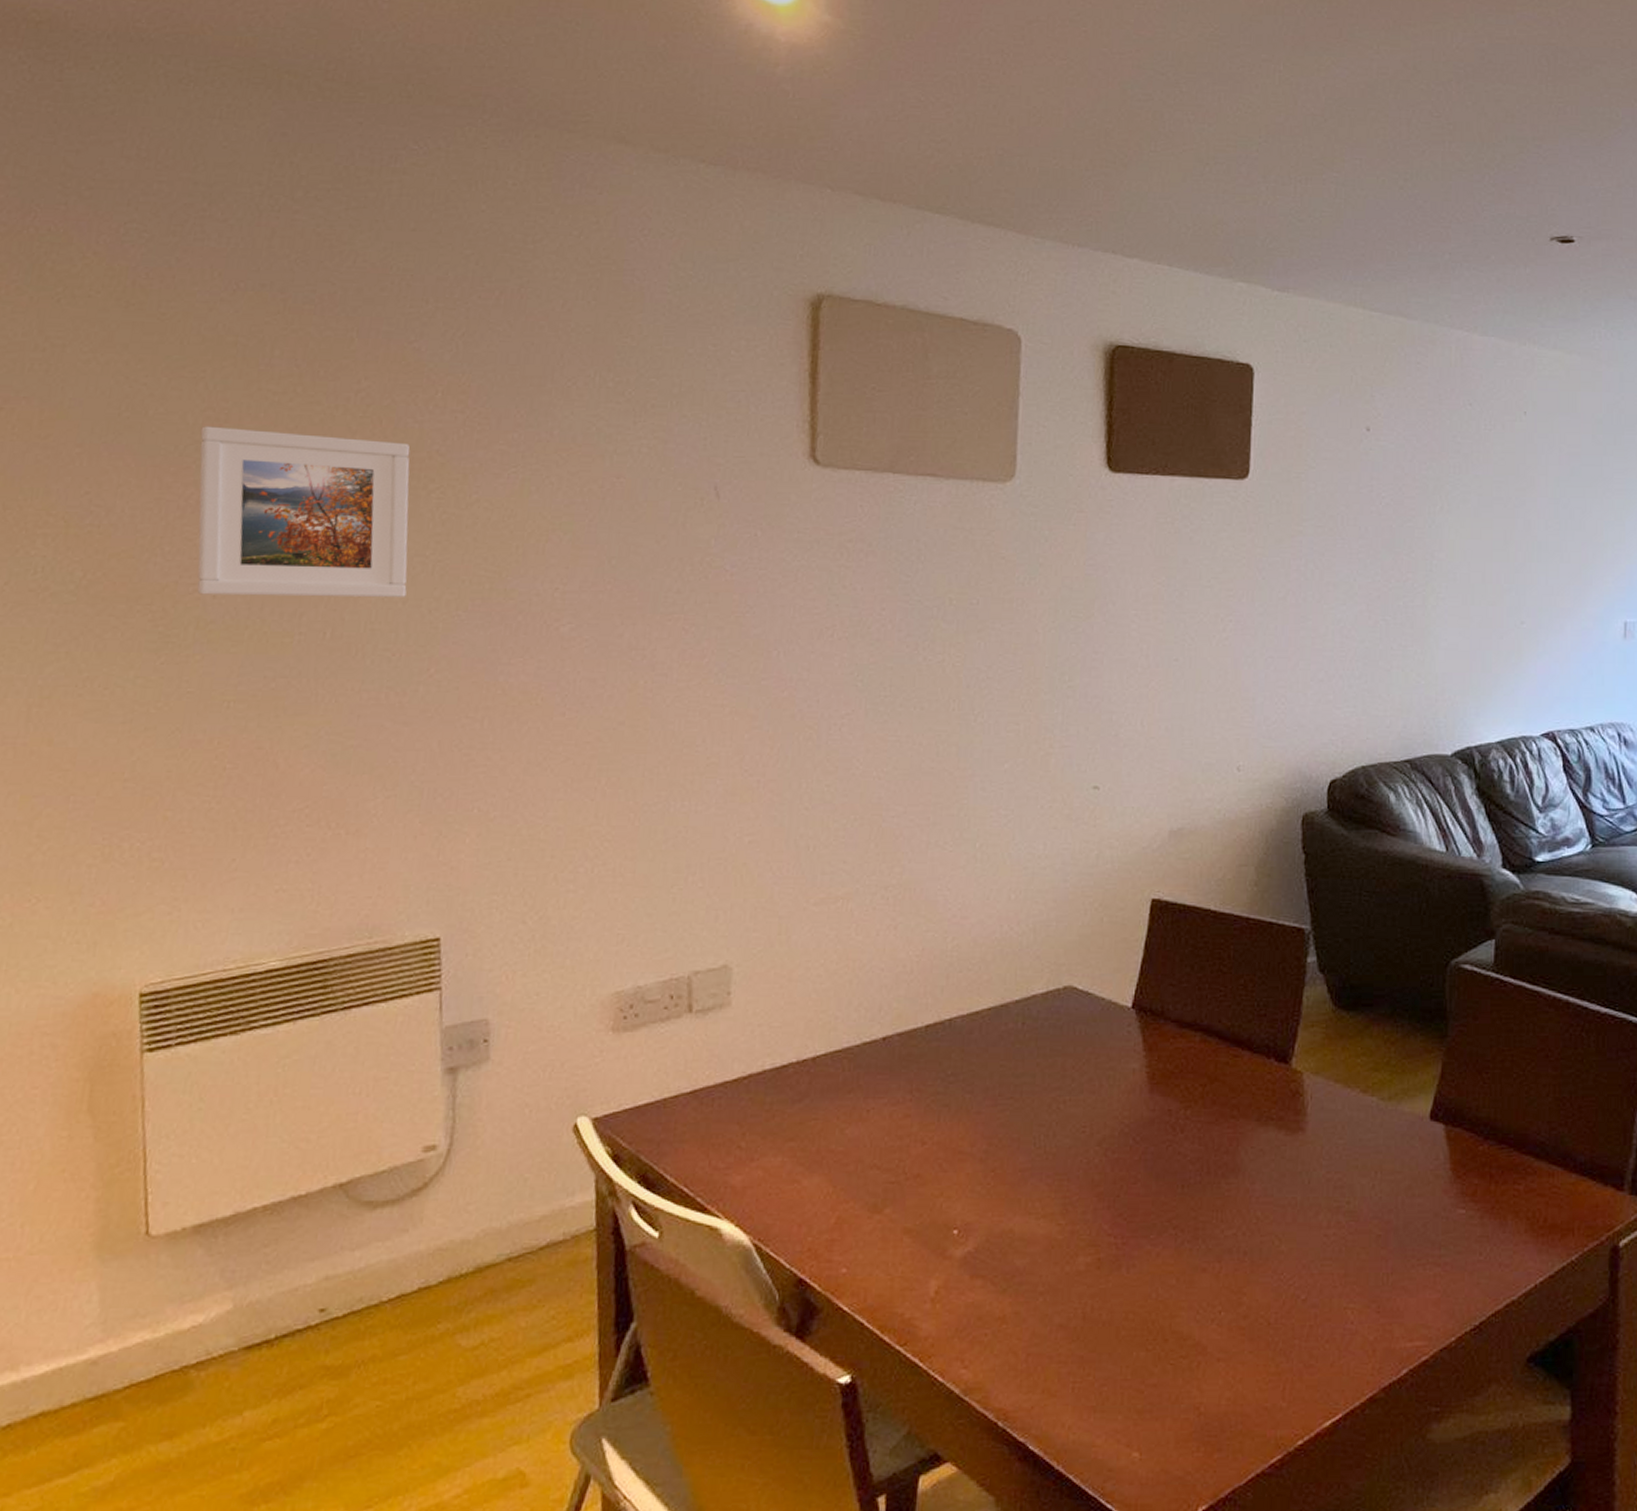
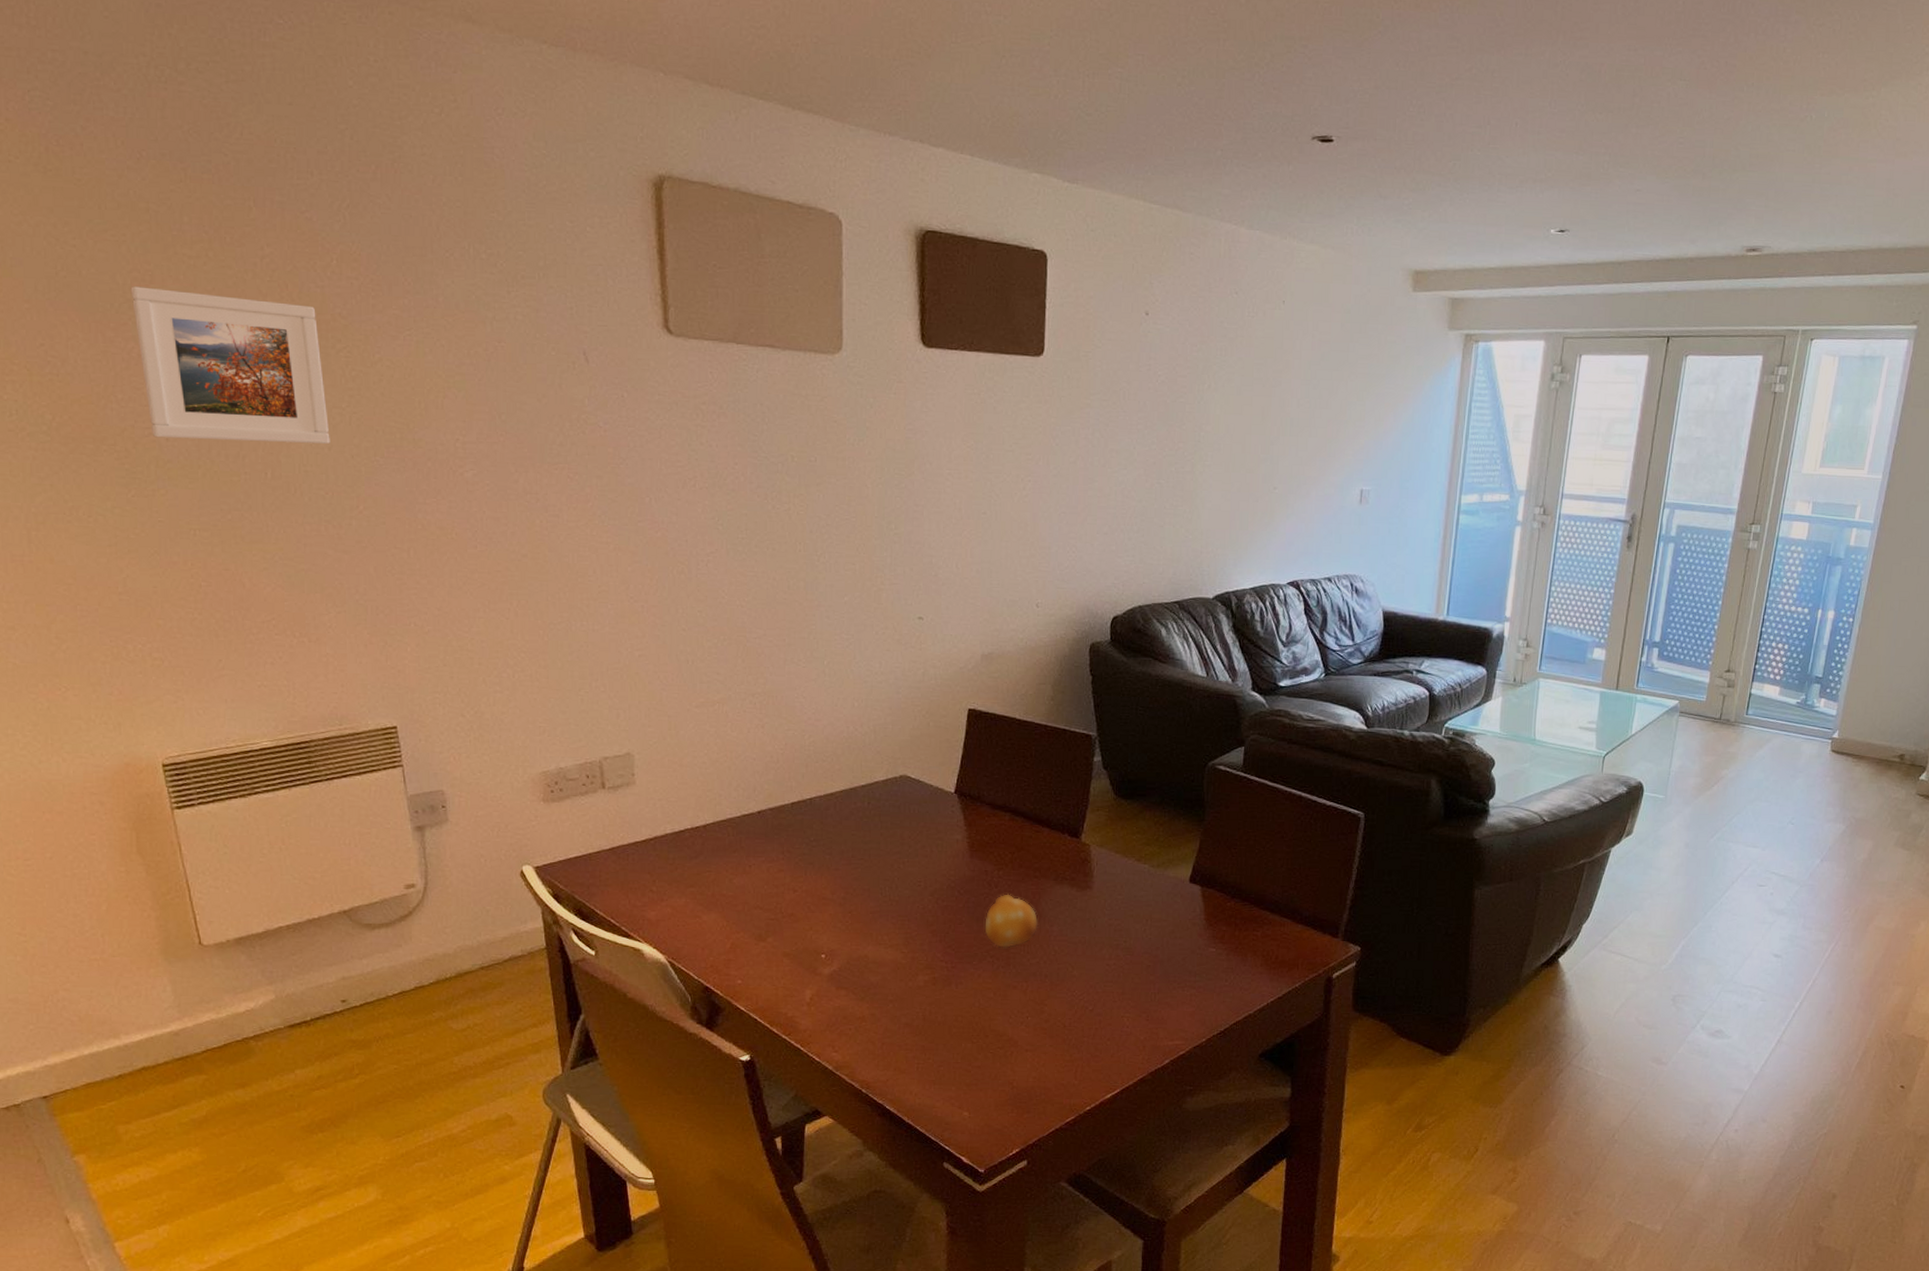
fruit: none [1166,1140,1235,1215] -> present [984,894,1038,948]

